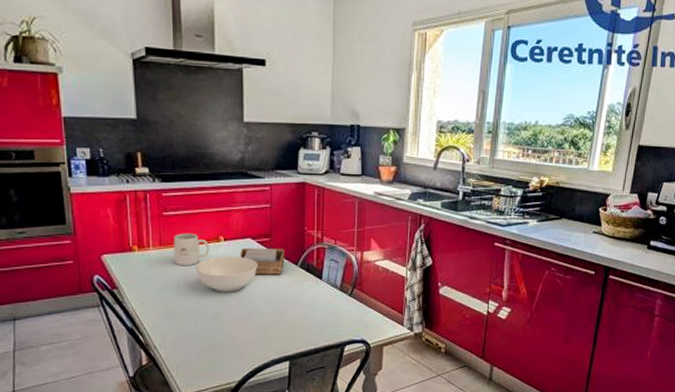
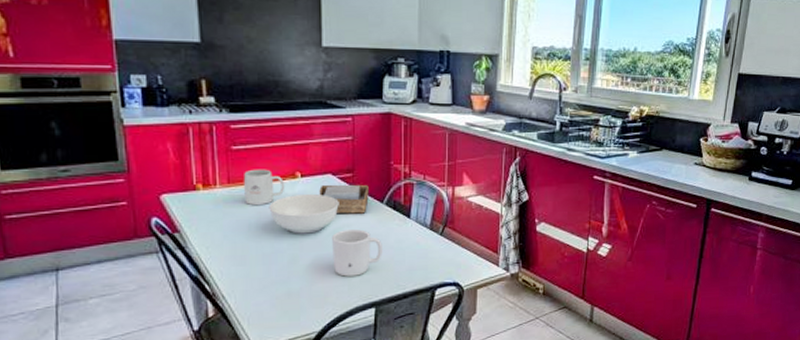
mug: none [251,289,296,332] -> present [332,229,382,277]

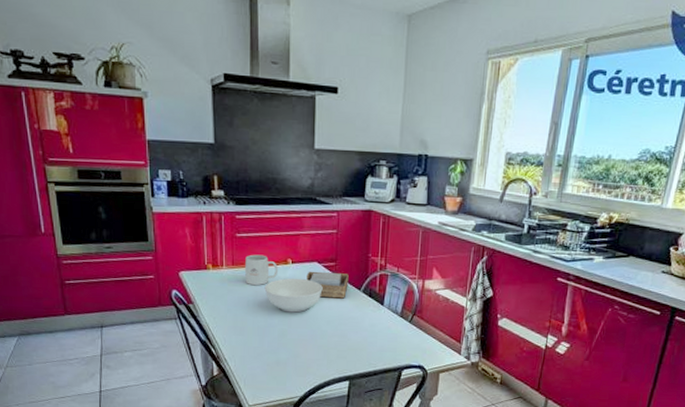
mug: present [332,229,382,277] -> none [315,311,358,352]

